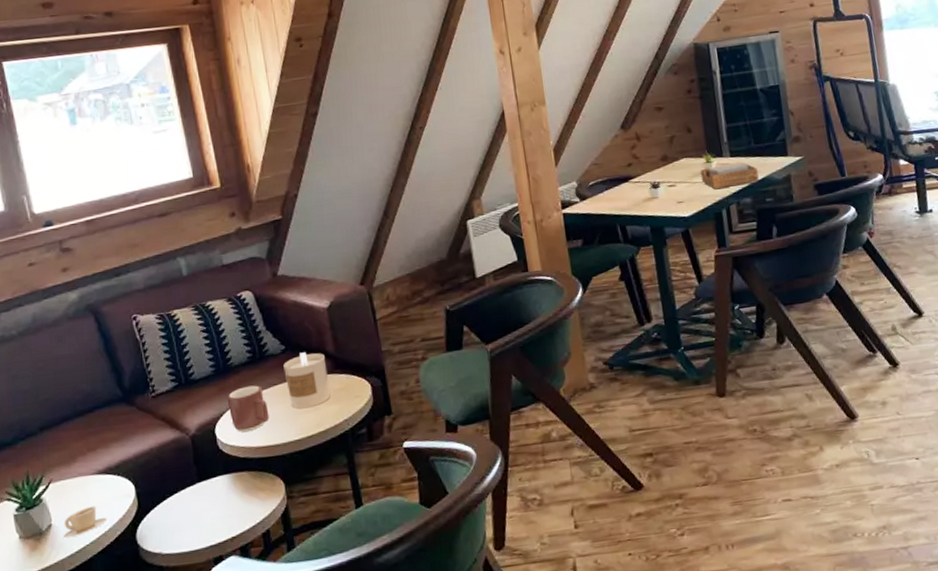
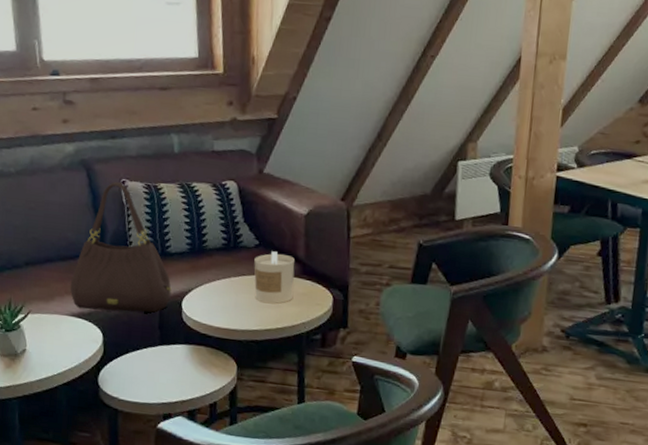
cup: present [64,506,107,539] -> none [36,342,74,365]
handbag: none [91,318,203,464] -> present [70,181,172,313]
mug: present [227,385,269,432] -> none [197,269,234,312]

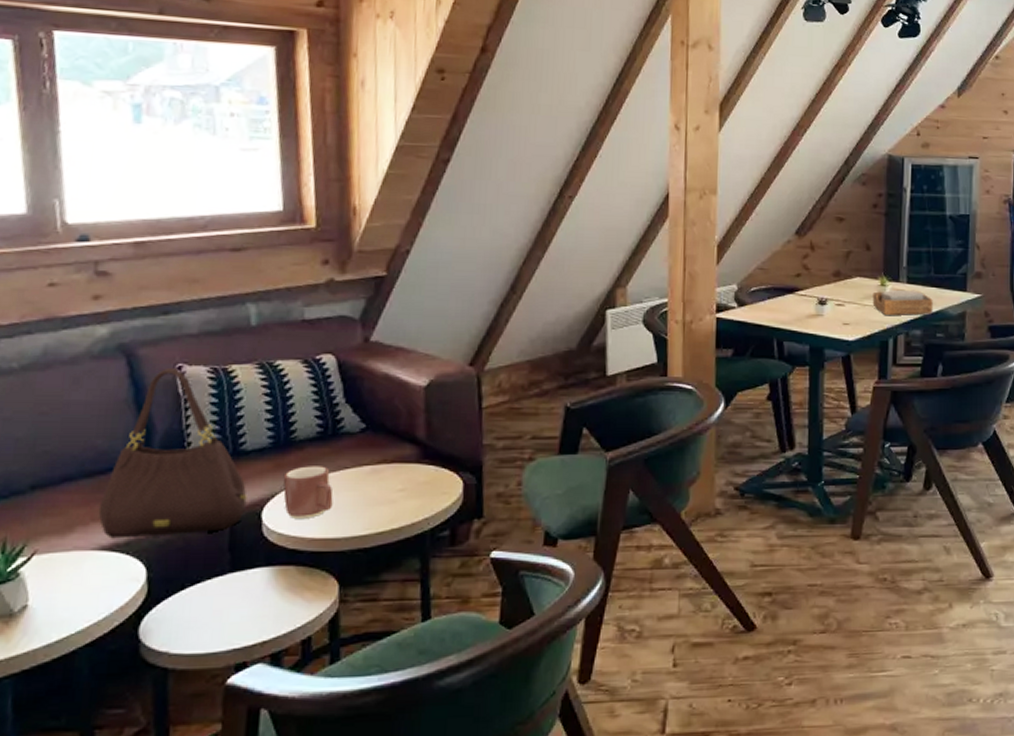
mug: none [197,269,234,312] -> present [283,466,333,518]
candle: present [254,251,295,304] -> none [359,435,414,500]

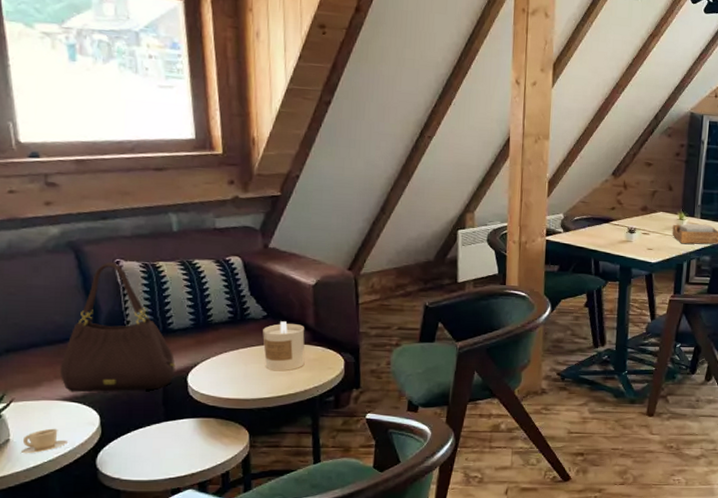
cup: none [42,588,103,624] -> present [22,428,67,454]
mug: present [283,466,333,518] -> none [203,343,243,383]
candle: none [359,435,414,500] -> present [262,321,305,372]

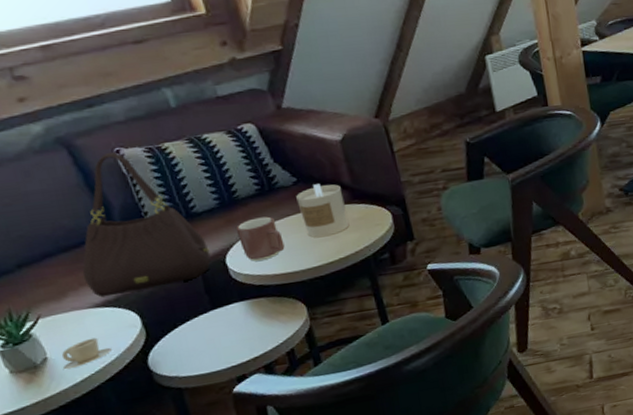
mug: none [203,343,243,383] -> present [235,216,285,261]

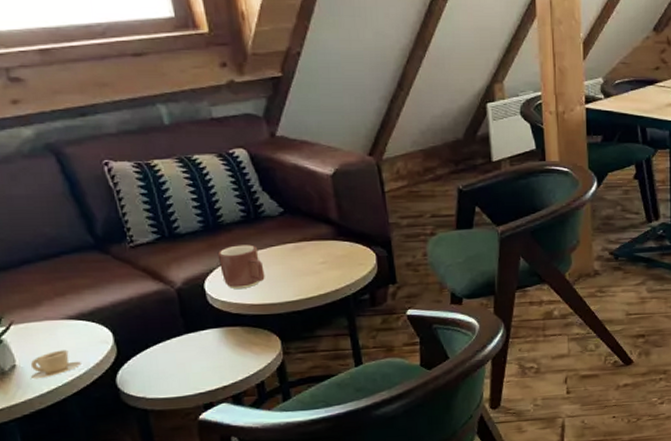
handbag: present [82,152,211,298] -> none [59,163,190,310]
candle: present [296,184,350,238] -> none [281,217,333,272]

